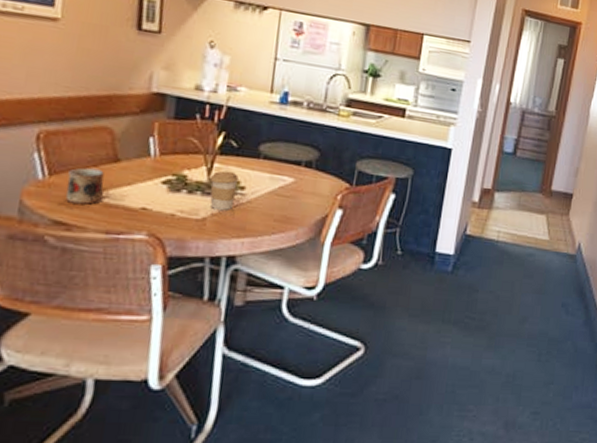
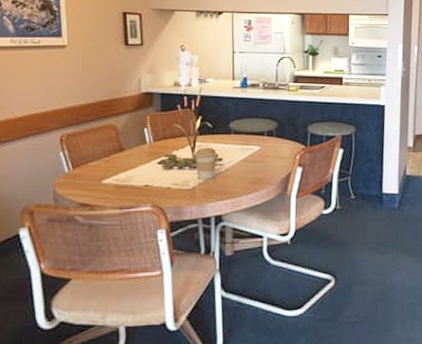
mug: present [65,167,104,205] -> none [86,159,115,188]

